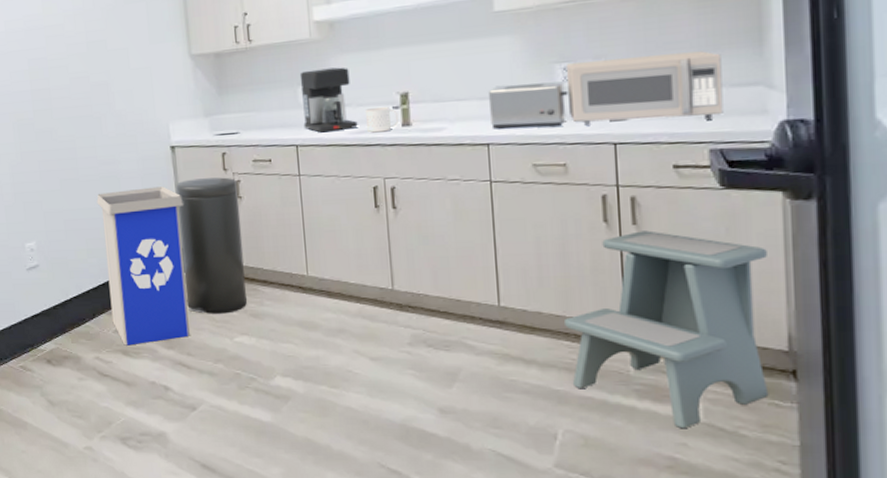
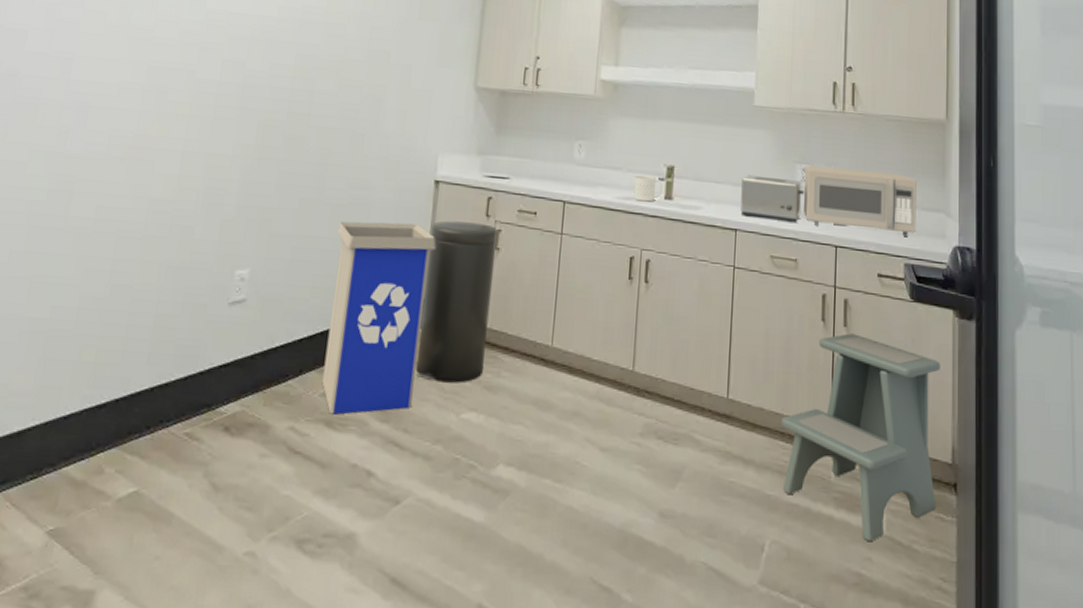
coffee maker: present [299,67,358,133] -> none [574,126,625,194]

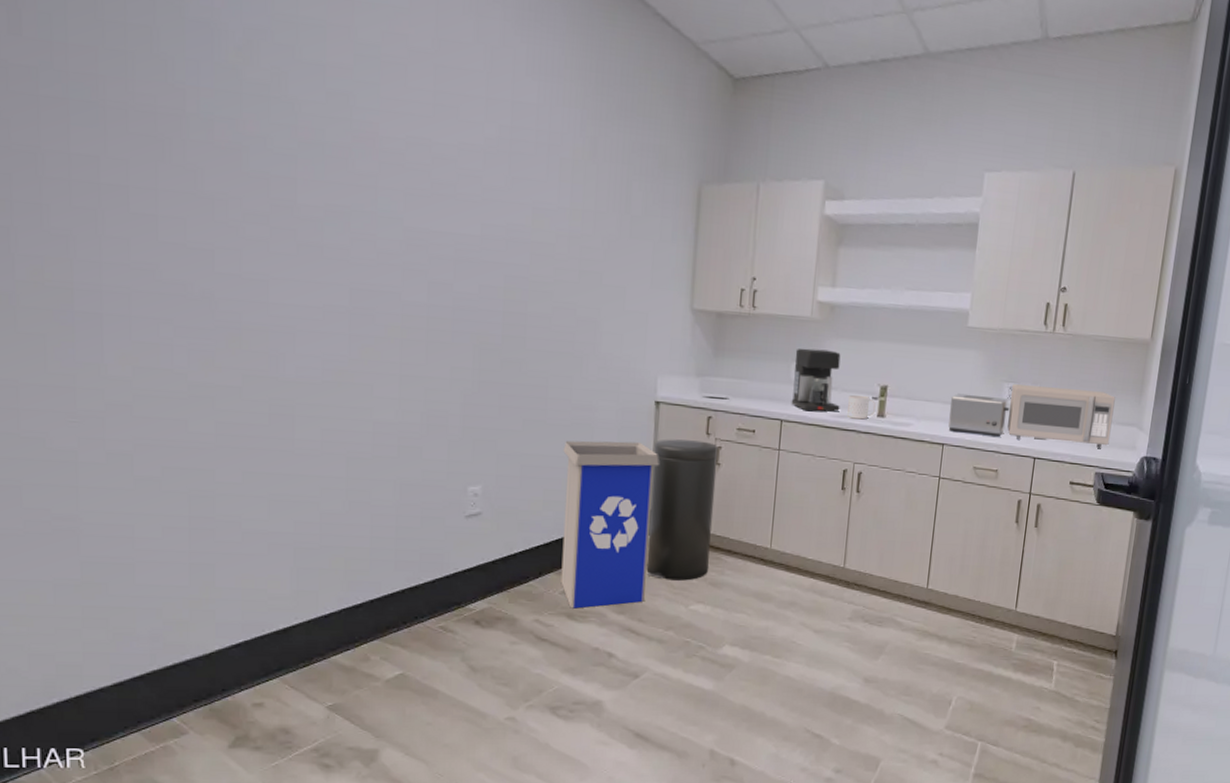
coffee maker: none [574,126,625,194] -> present [791,348,841,412]
step stool: present [780,333,940,542] -> none [970,533,1116,696]

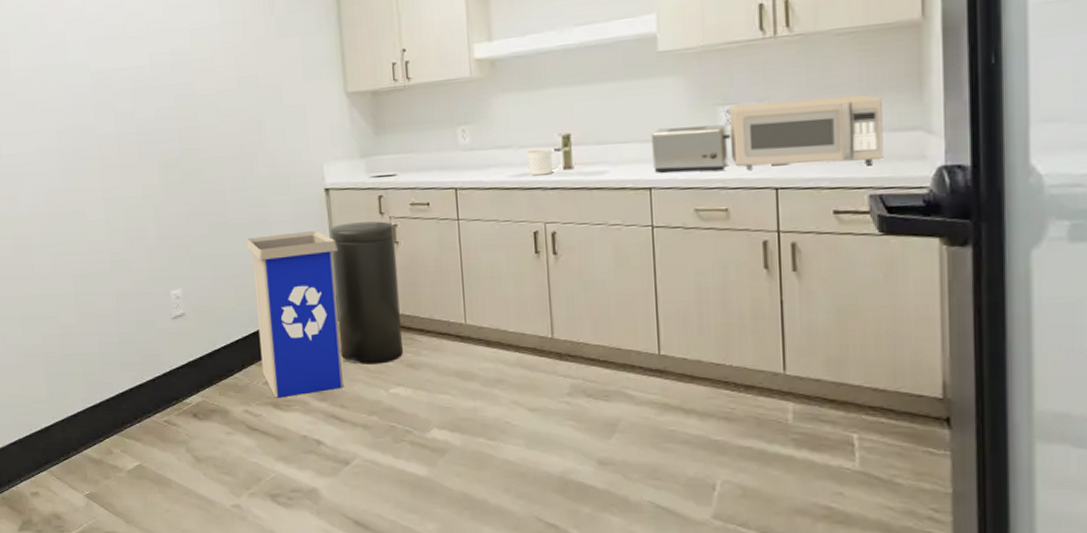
coffee maker: present [791,348,841,412] -> none [459,107,519,176]

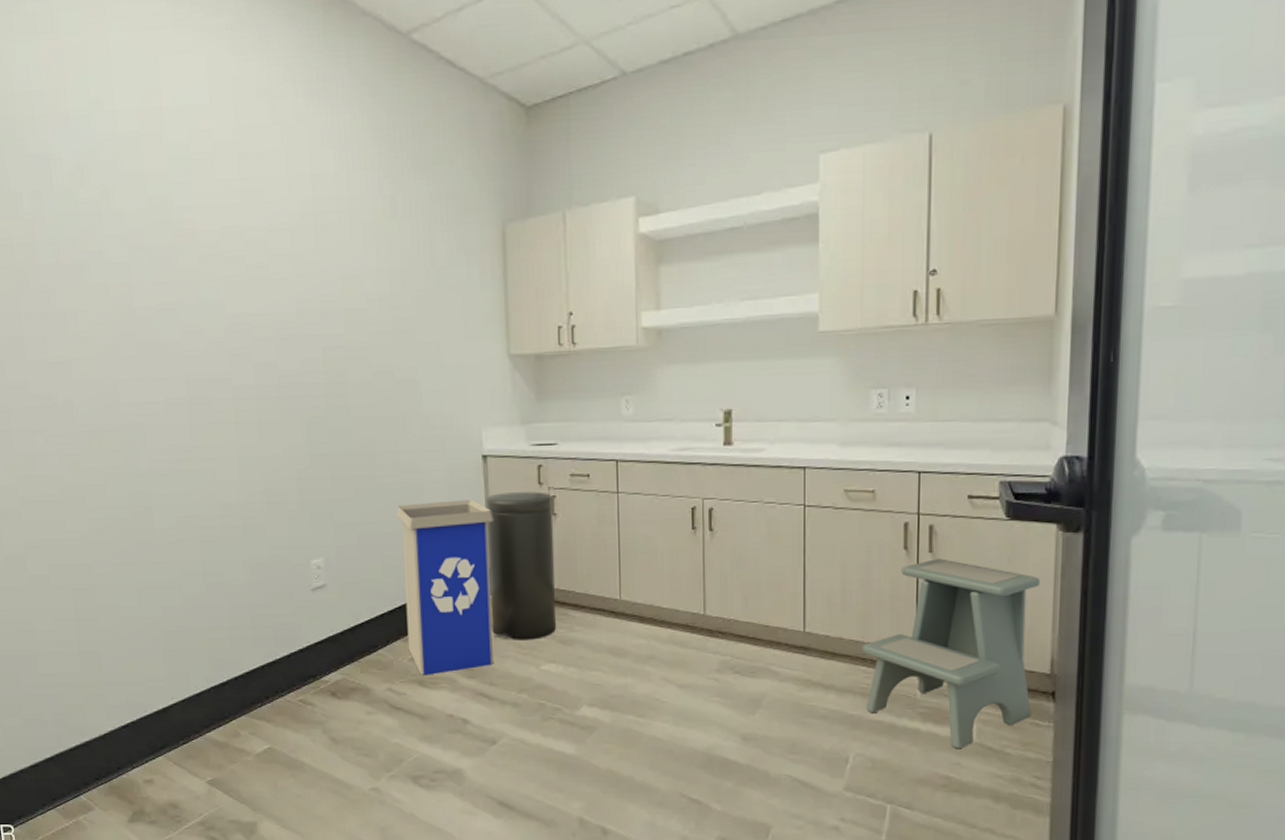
mug: present [526,148,560,176] -> none [687,423,720,451]
toaster: present [650,124,731,173] -> none [807,407,882,454]
step stool: none [723,277,923,478] -> present [861,558,1040,749]
microwave: present [730,95,883,170] -> none [881,385,1016,453]

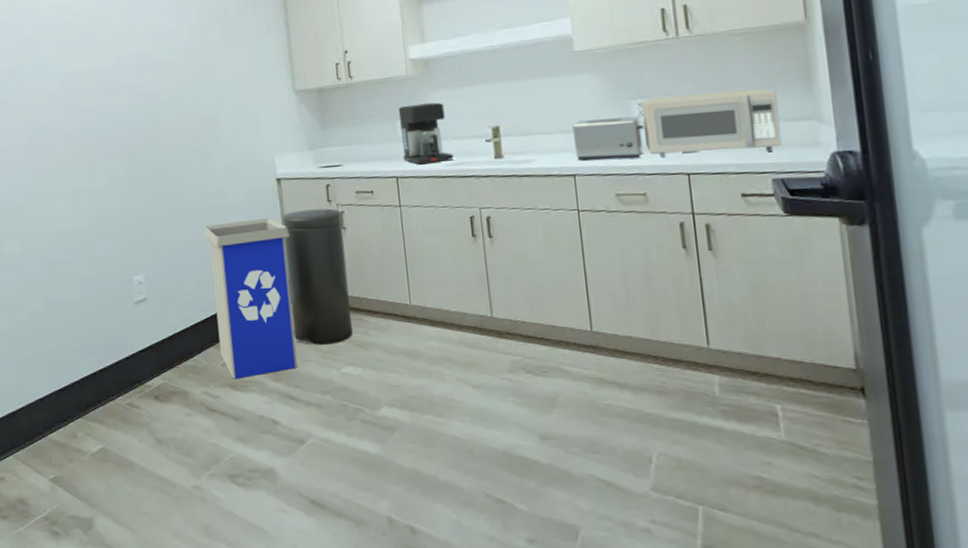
coffee maker: none [624,379,680,448] -> present [398,102,454,165]
toaster: none [807,407,882,454] -> present [571,116,645,161]
step stool: present [861,558,1040,749] -> none [651,256,842,448]
microwave: none [881,385,1016,453] -> present [641,88,782,157]

